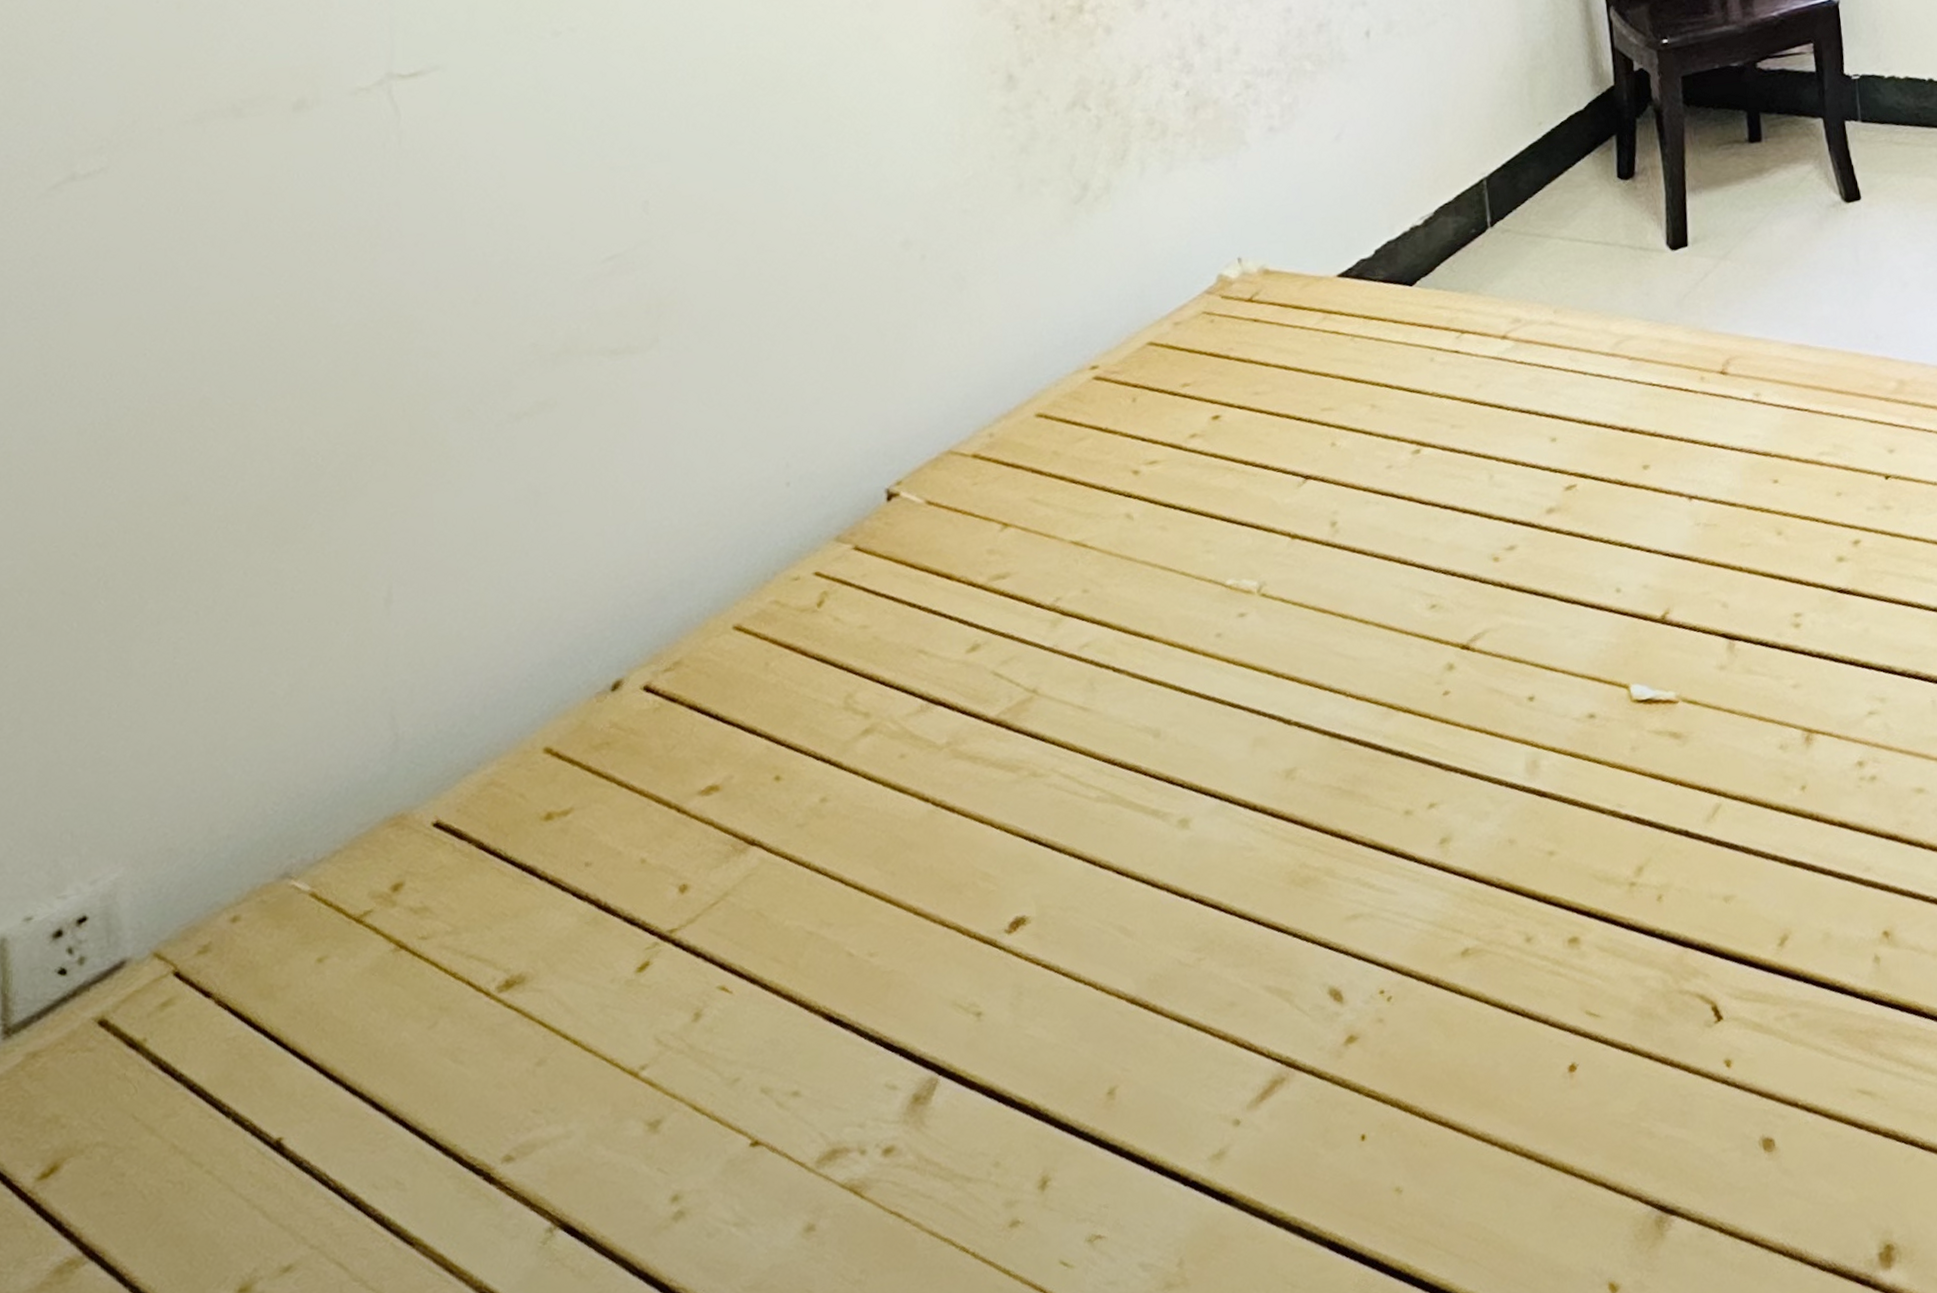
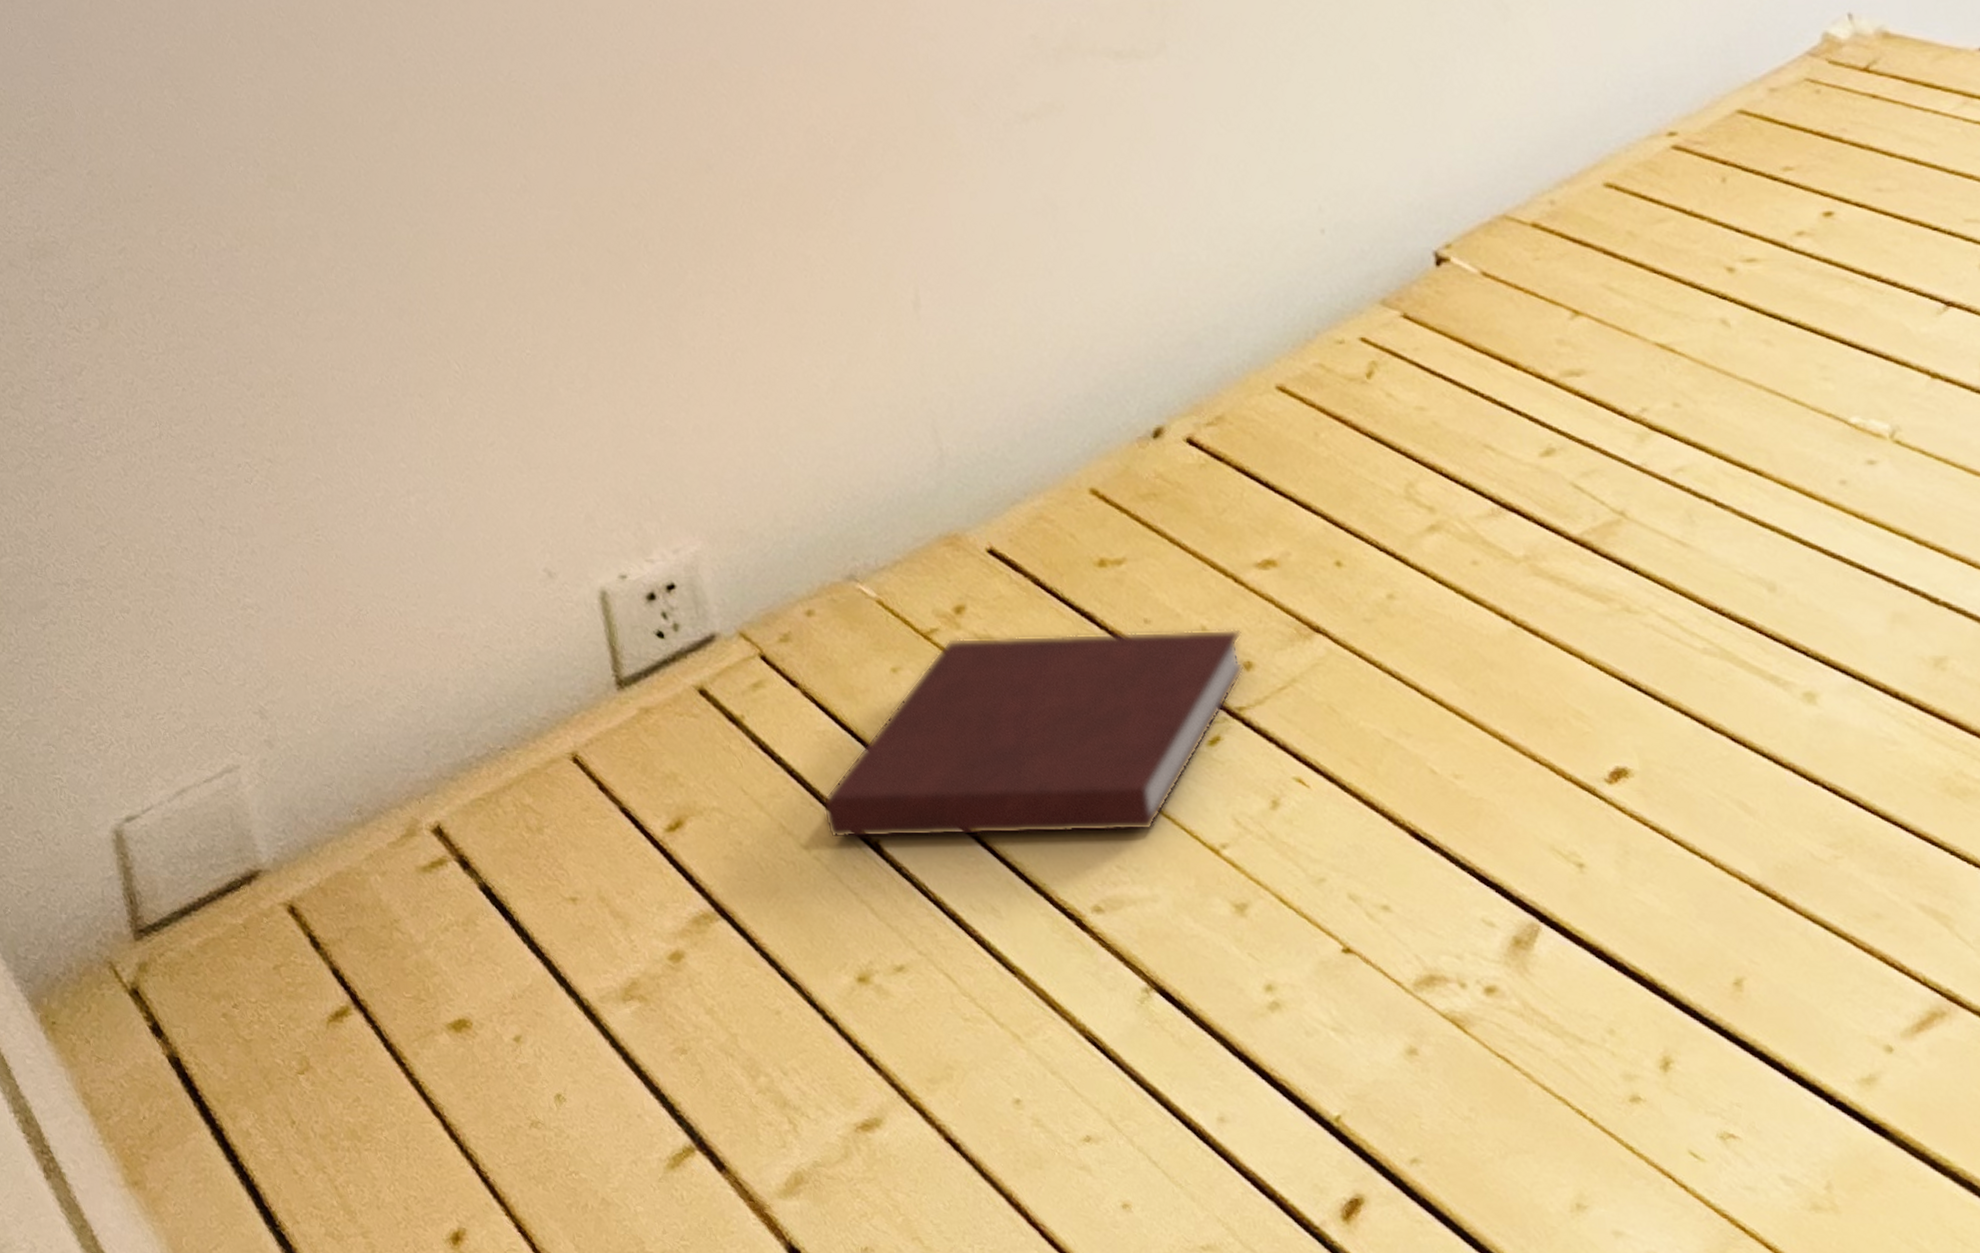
notebook: none [223,856,681,1147] -> present [823,629,1246,839]

